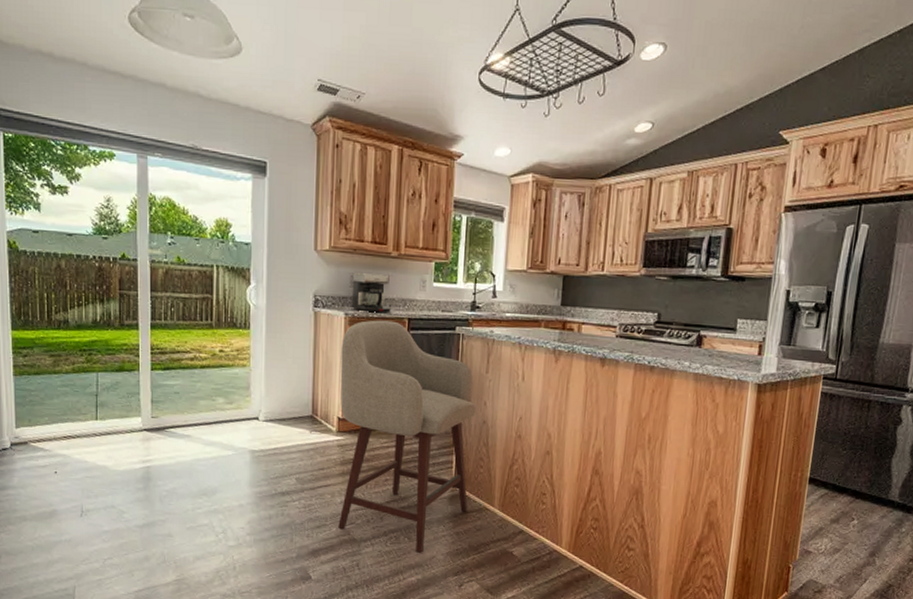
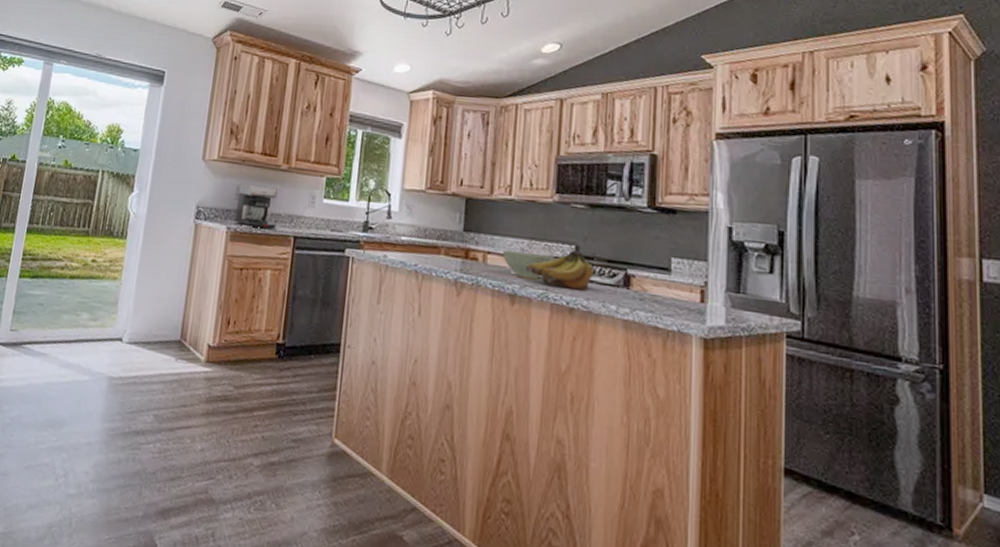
bar stool: present [338,320,476,553] -> none [195,236,365,526]
bowl: none [595,321,640,346] -> present [503,250,555,282]
fruit: none [614,317,672,353] -> present [524,250,594,292]

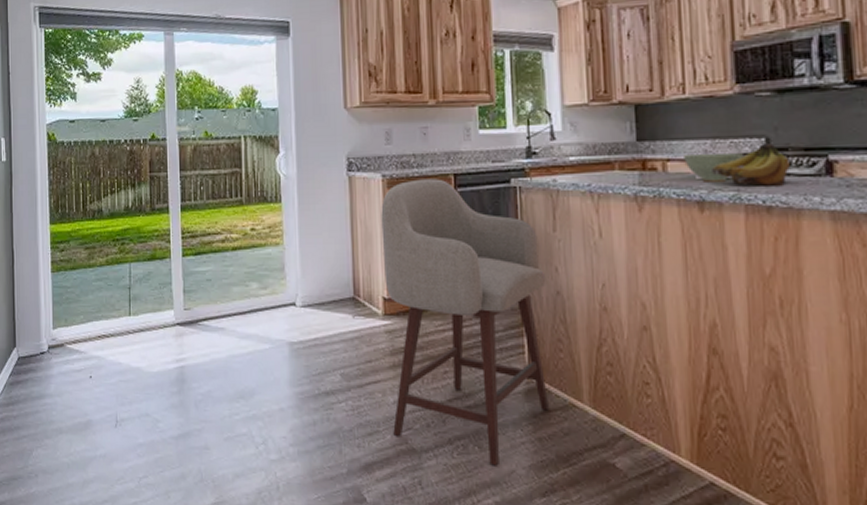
bar stool: none [195,236,365,526] -> present [381,179,550,466]
coffee maker: present [234,183,278,230] -> none [387,125,433,172]

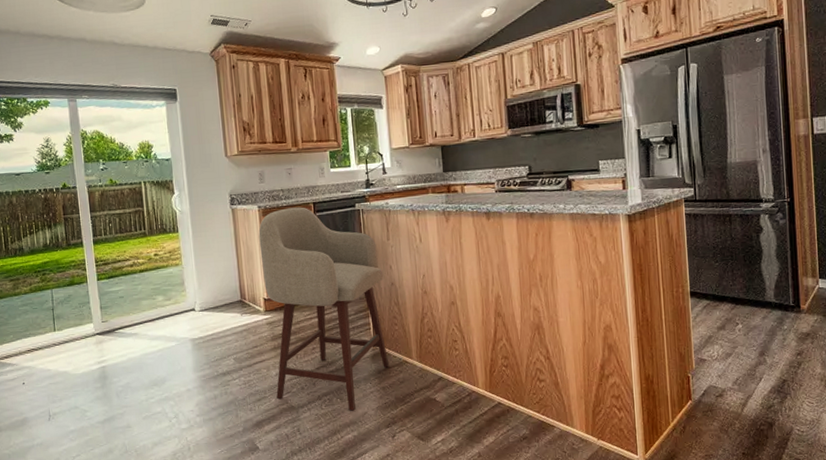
bowl: present [684,153,743,184] -> none [475,177,514,200]
fruit: present [710,144,790,188] -> none [493,170,544,200]

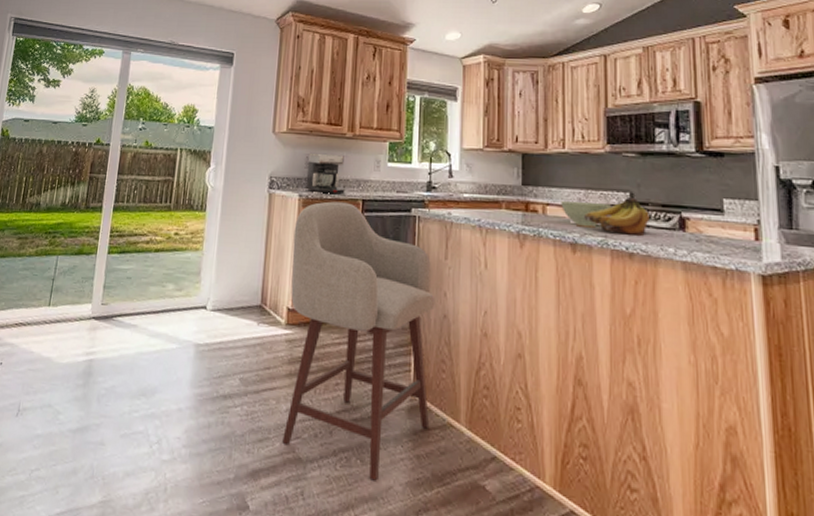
coffee maker: none [260,167,297,203] -> present [305,152,345,195]
bowl: none [475,177,514,200] -> present [561,201,611,229]
fruit: none [493,170,544,200] -> present [583,198,649,237]

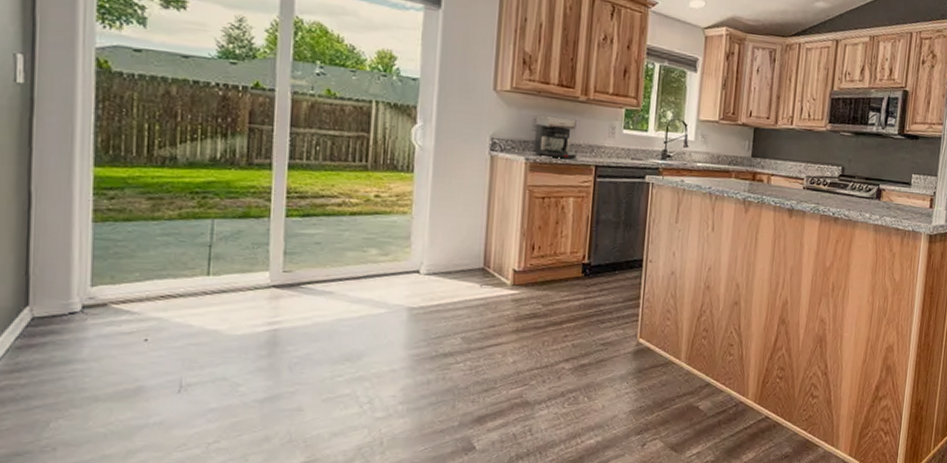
bar stool: present [282,201,436,481] -> none [509,166,665,413]
bowl: present [561,201,611,229] -> none [784,172,825,197]
fruit: present [583,198,649,237] -> none [801,171,855,205]

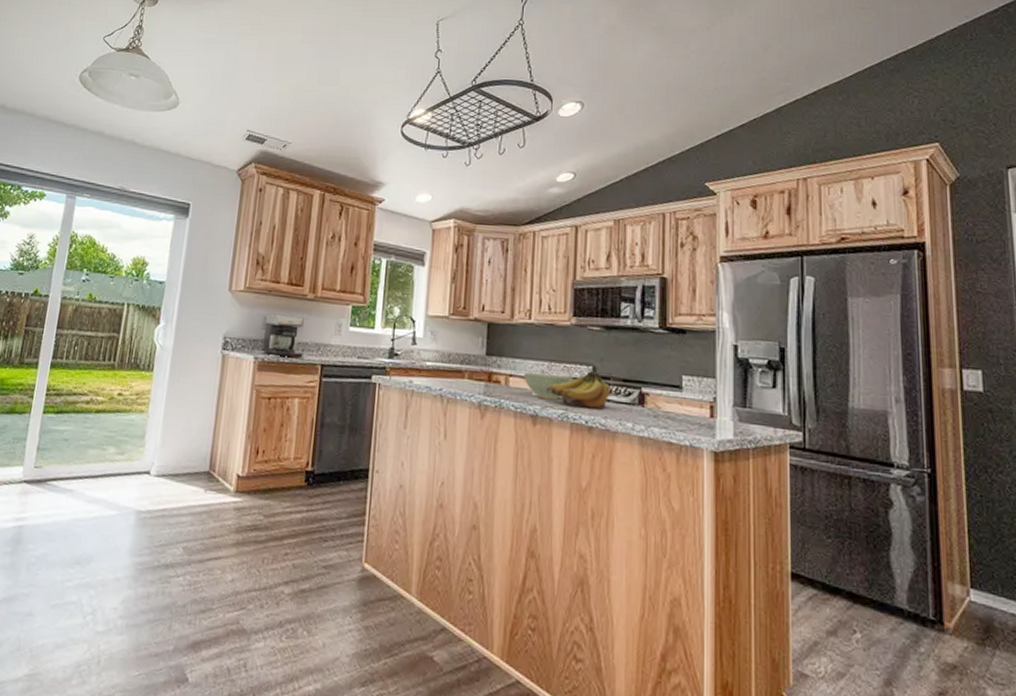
bowl: none [784,172,825,197] -> present [524,373,573,402]
fruit: none [801,171,855,205] -> present [545,371,610,411]

